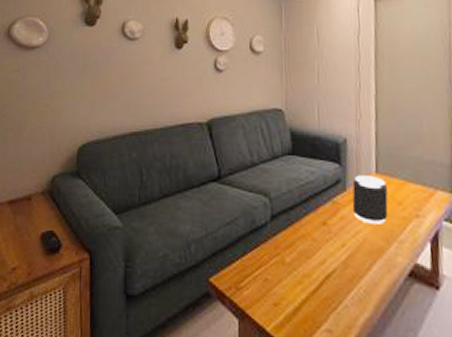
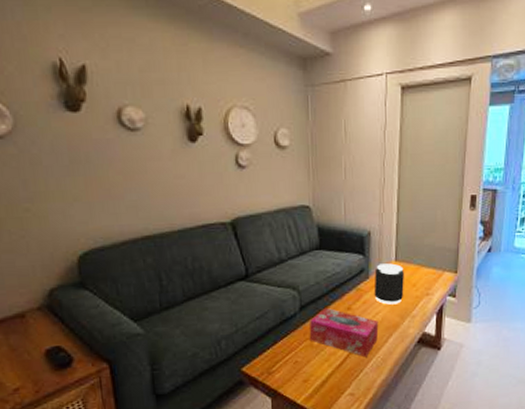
tissue box: none [280,219,360,286] -> present [309,307,379,357]

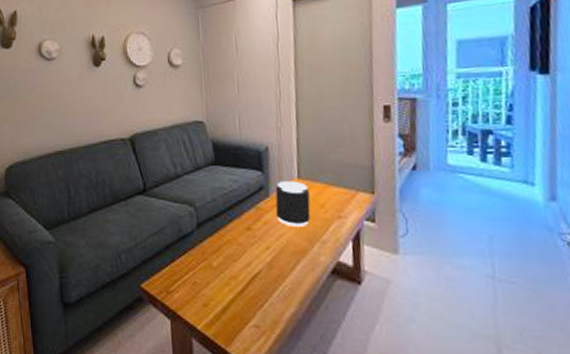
tissue box: present [309,307,379,357] -> none [207,226,284,285]

